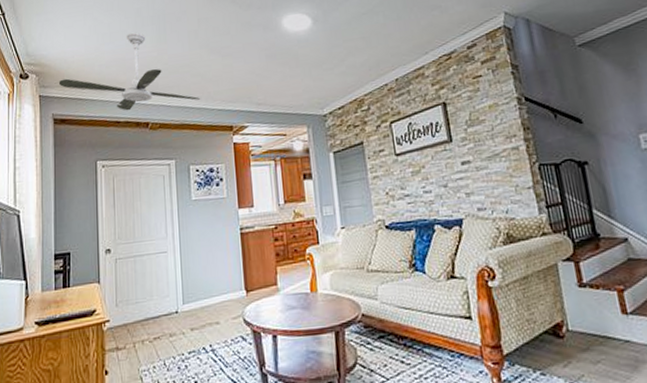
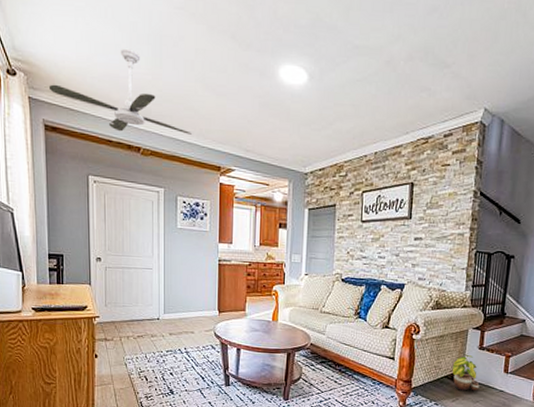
potted plant: none [550,296,595,351] -> present [452,354,480,392]

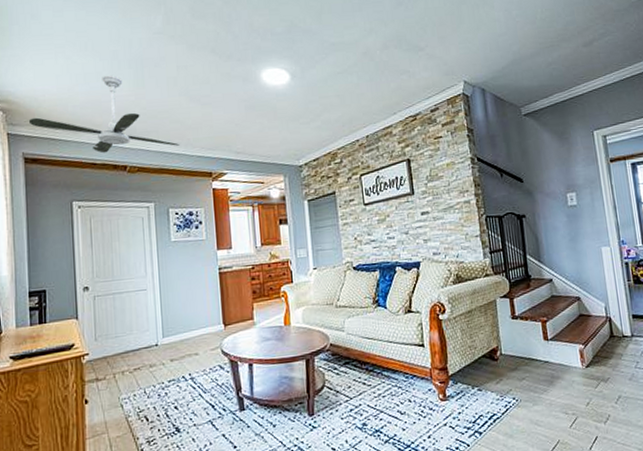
potted plant: present [452,354,480,392] -> none [488,326,522,370]

